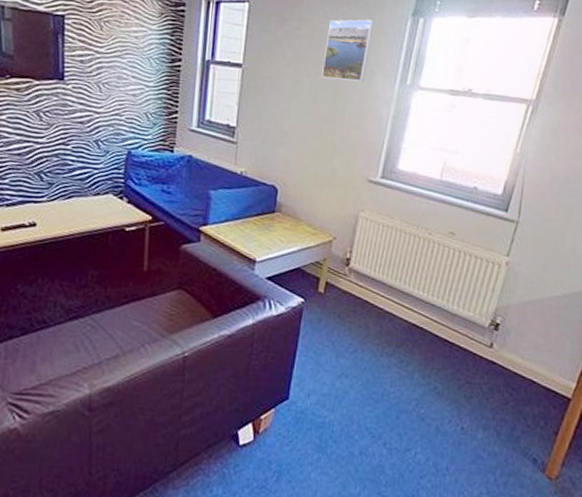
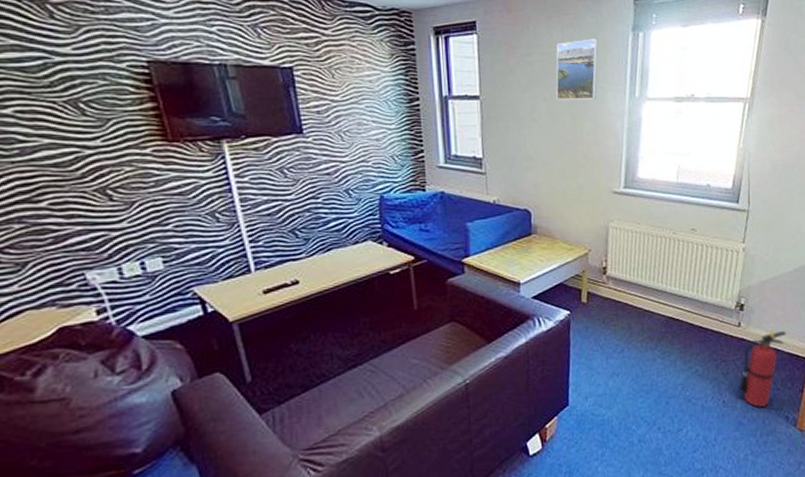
fire extinguisher: none [481,358,546,444] -> present [738,330,787,408]

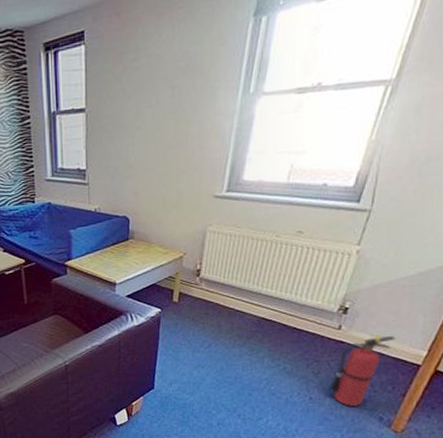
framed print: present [556,39,599,101] -> none [162,31,213,106]

